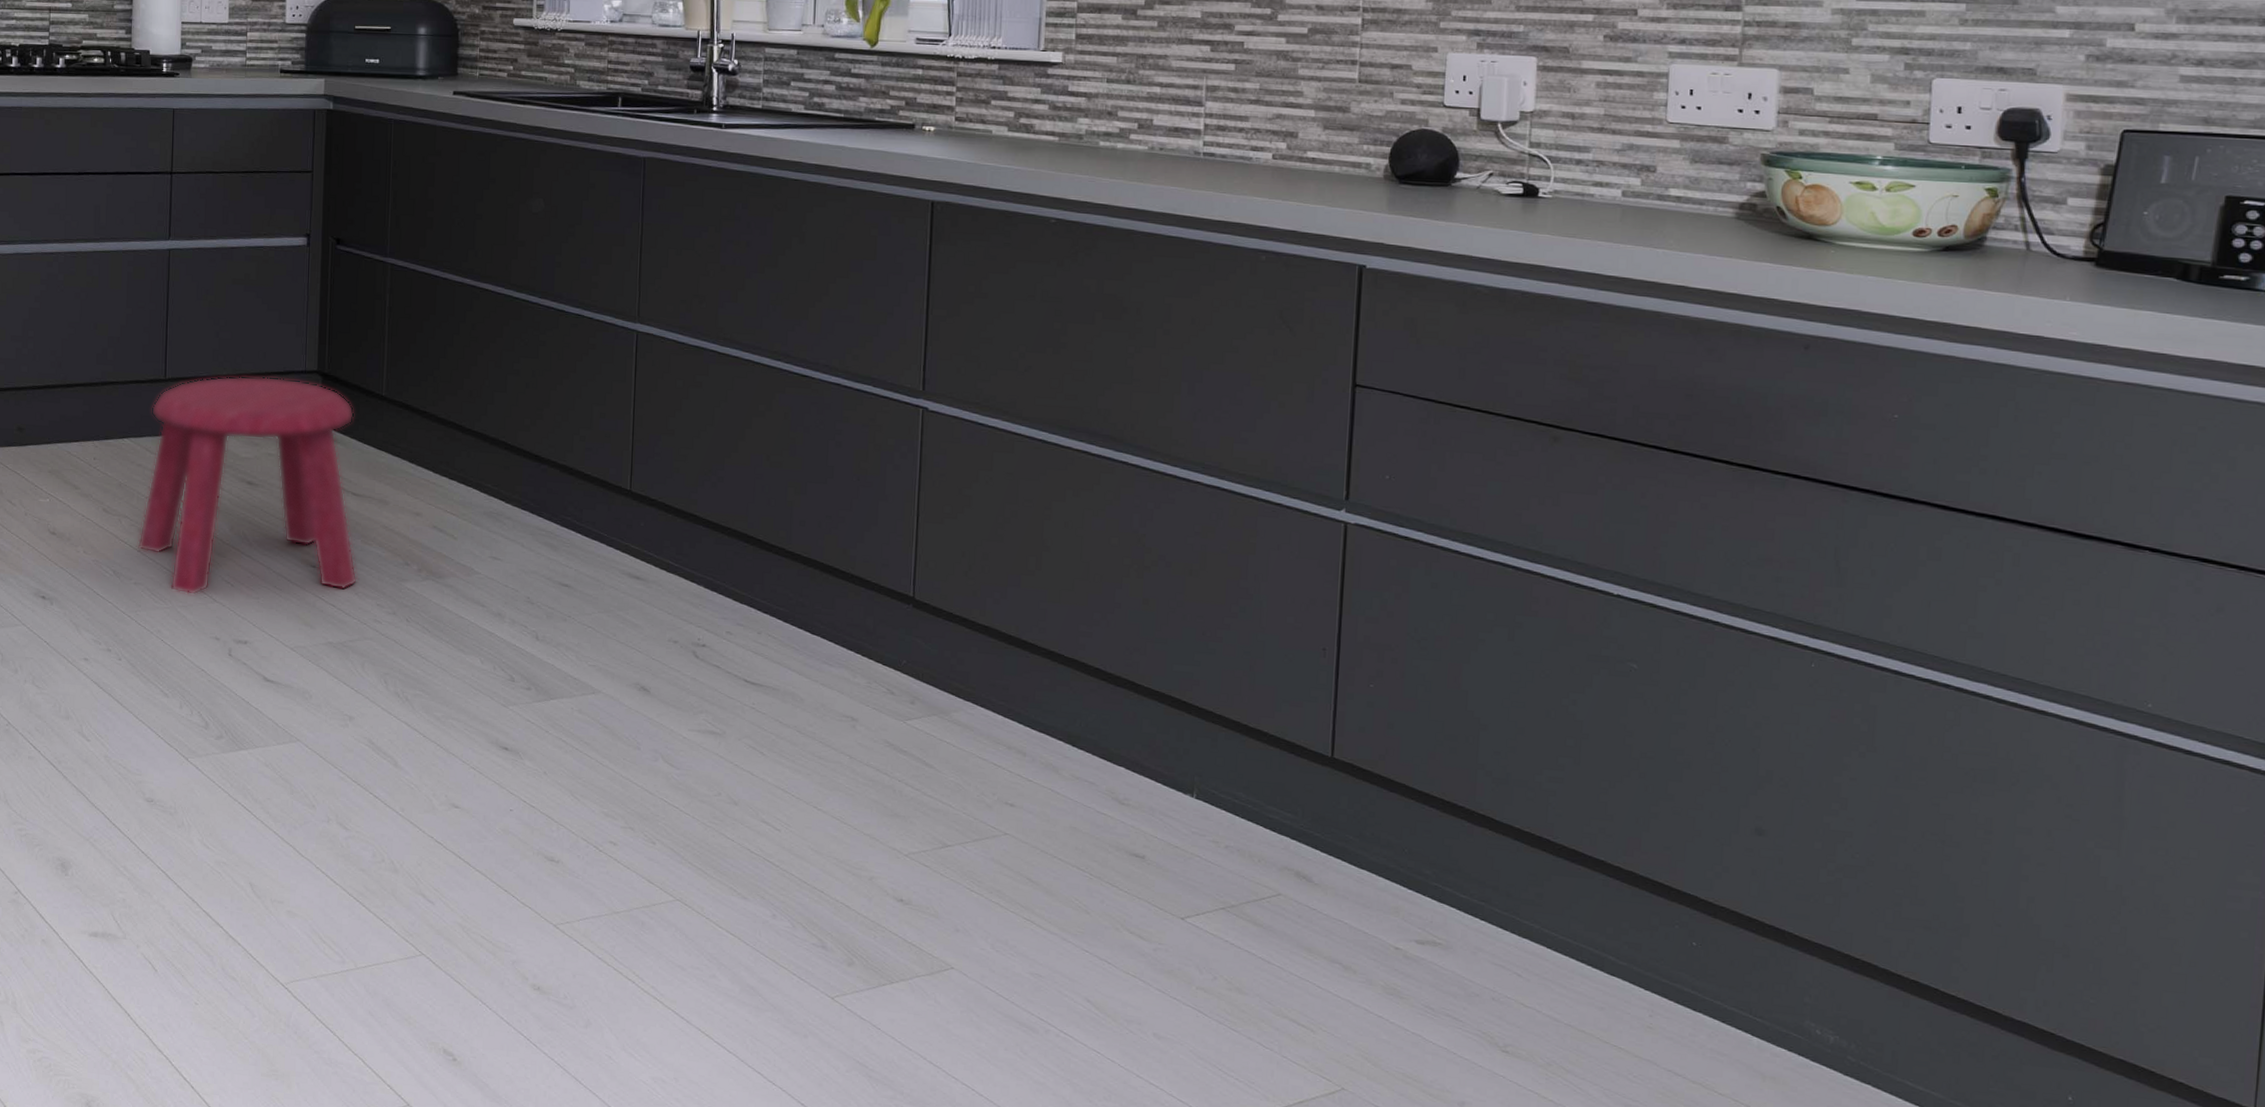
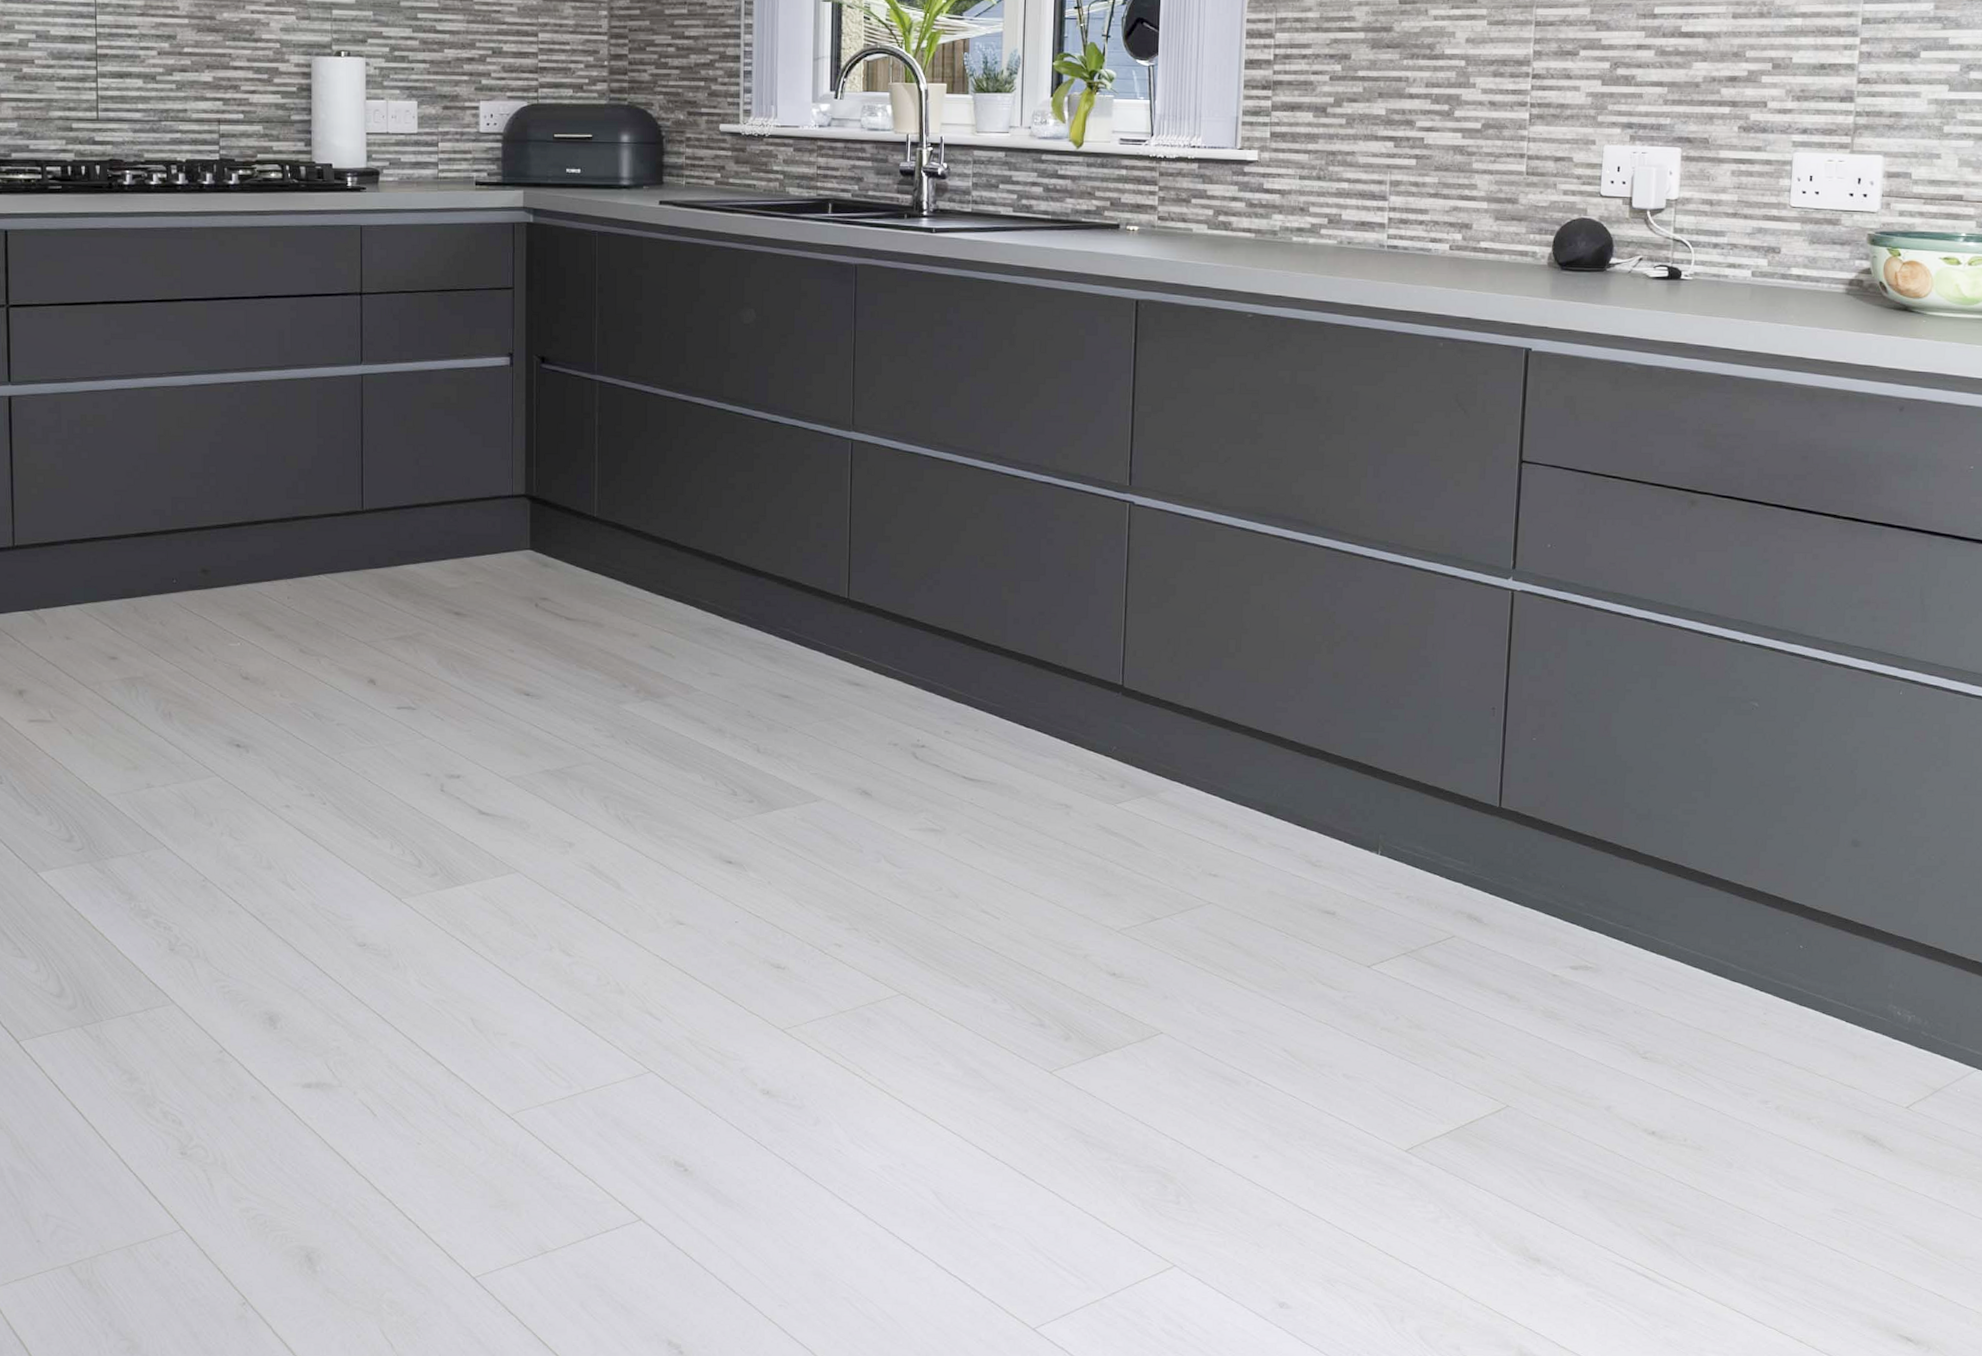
stool: present [137,376,358,596] -> none [338,503,575,733]

